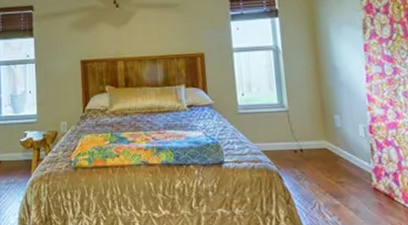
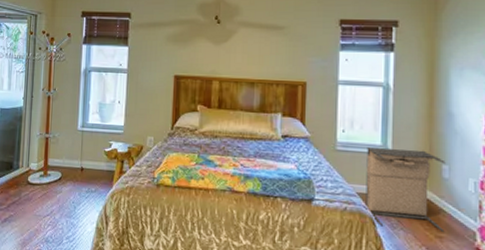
laundry hamper: none [265,103,344,179] -> present [365,147,446,232]

